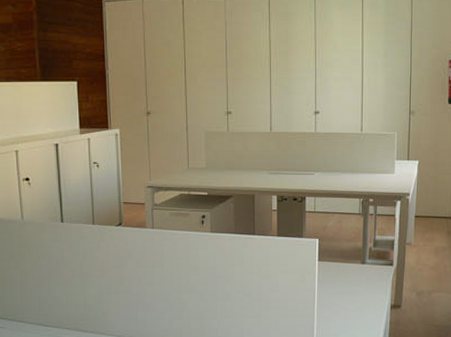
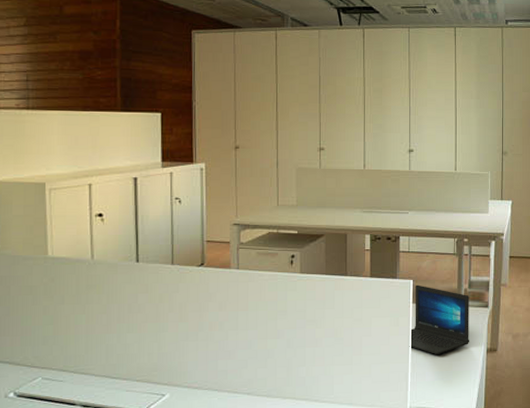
laptop: none [315,243,374,309] -> present [409,284,470,354]

